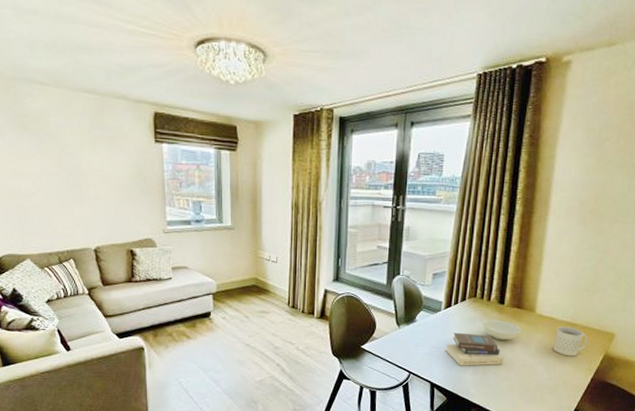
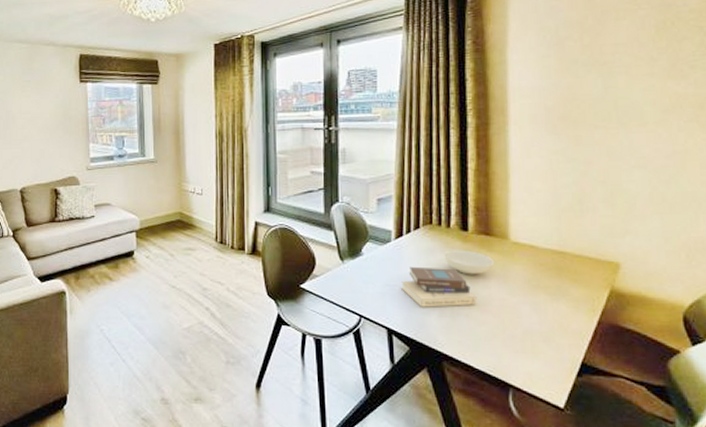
mug: present [553,326,589,357] -> none [538,256,585,293]

